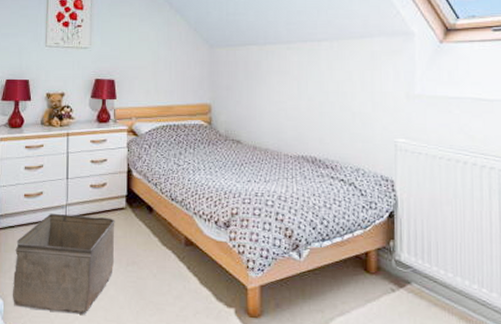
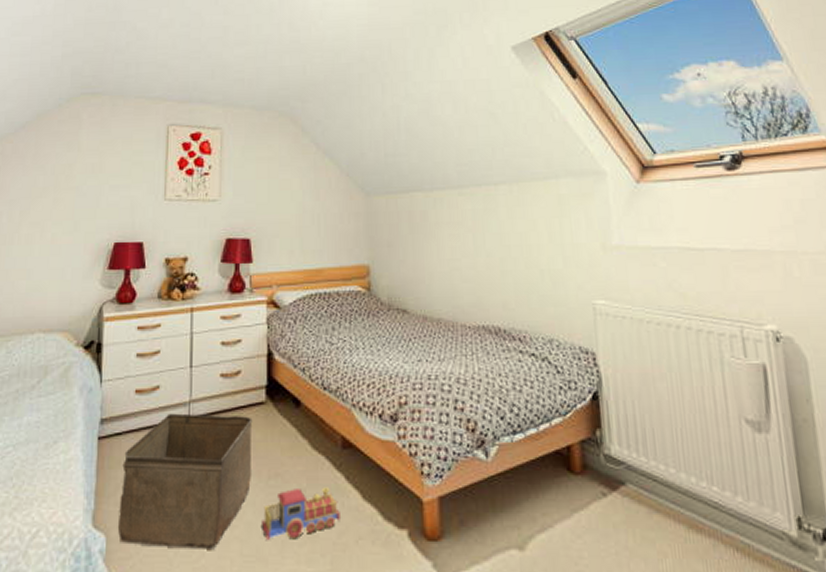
toy train: none [120,274,182,311] -> present [260,487,340,541]

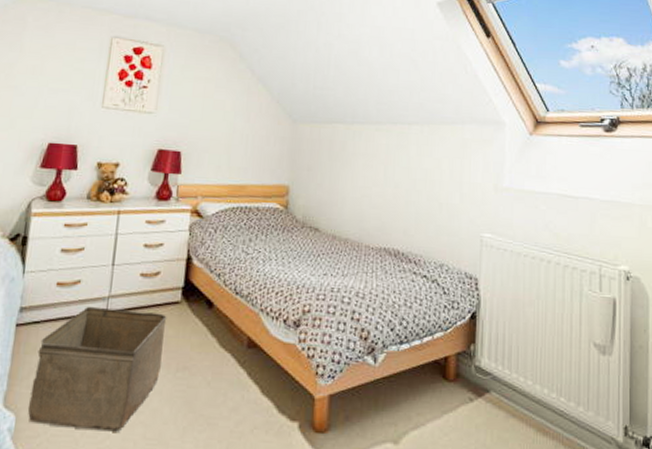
toy train: present [260,487,340,541] -> none [165,381,240,427]

